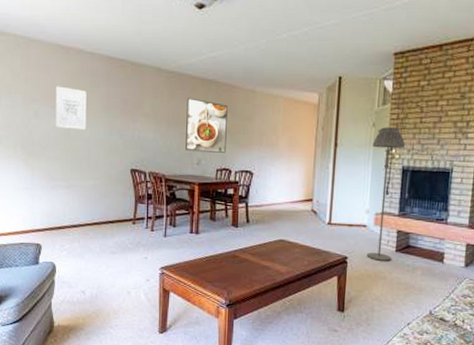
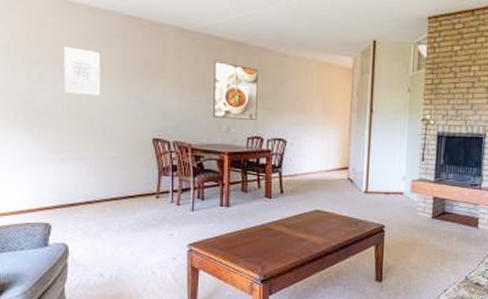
floor lamp: present [367,127,406,261] -> none [404,93,441,228]

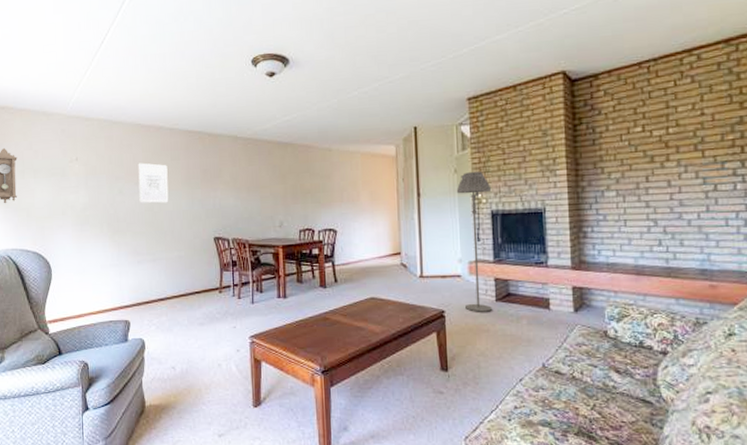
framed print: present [213,60,258,120] -> none [265,161,307,215]
floor lamp: none [404,93,441,228] -> present [456,172,492,312]

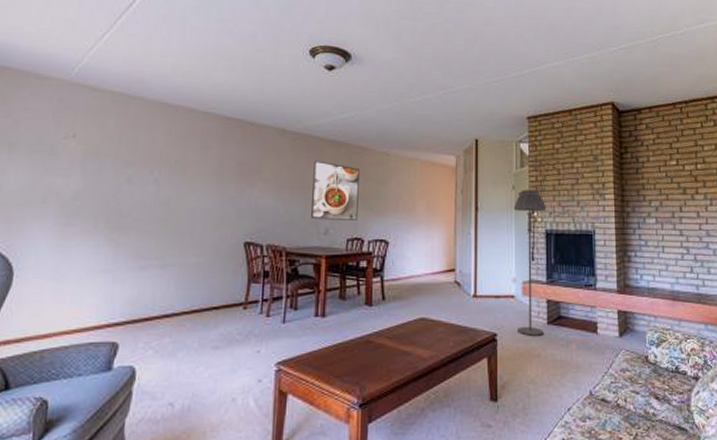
wall art: present [138,163,169,203] -> none [153,148,195,198]
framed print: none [265,161,307,215] -> present [311,160,359,220]

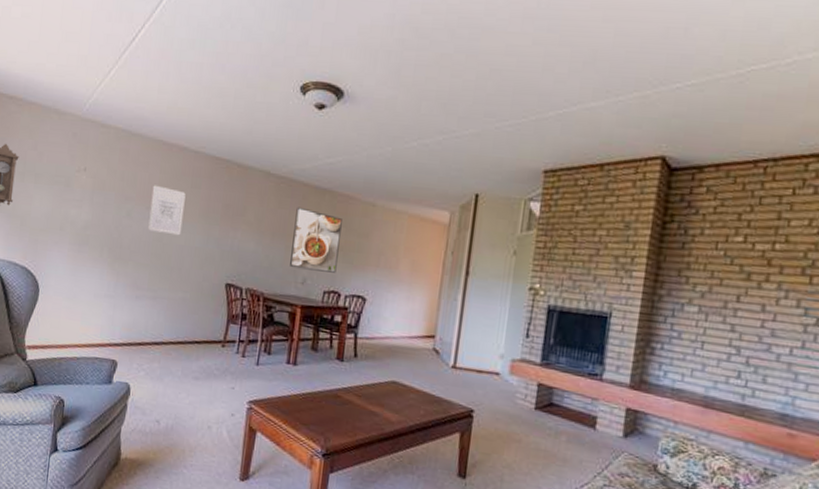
wall art: none [153,148,195,198] -> present [148,185,186,236]
floor lamp: present [513,190,547,336] -> none [498,256,554,421]

